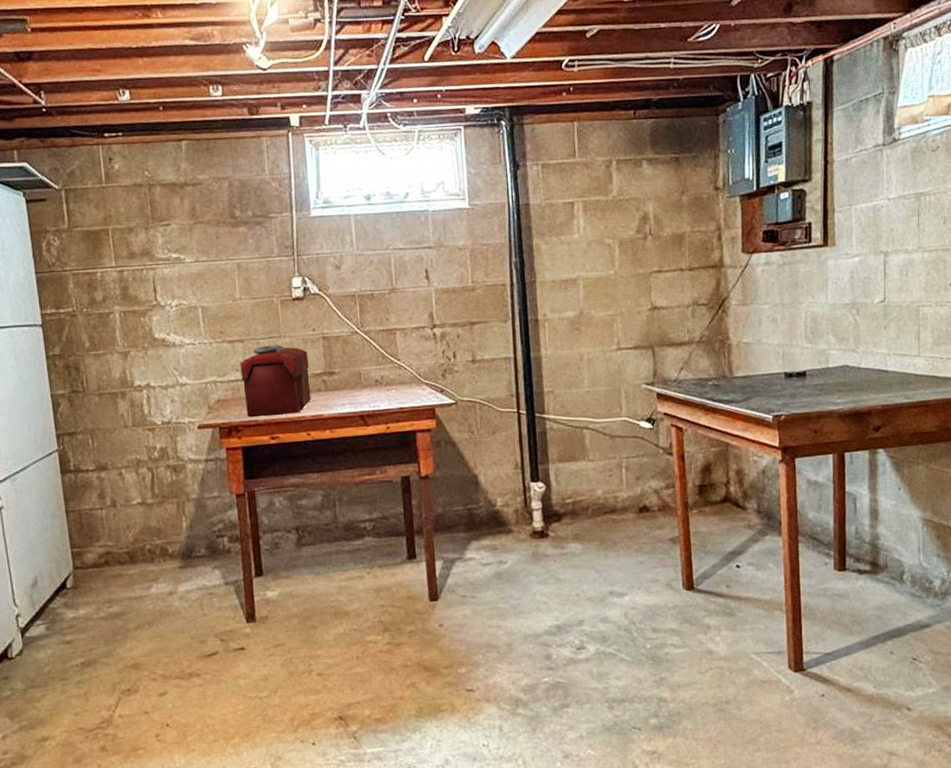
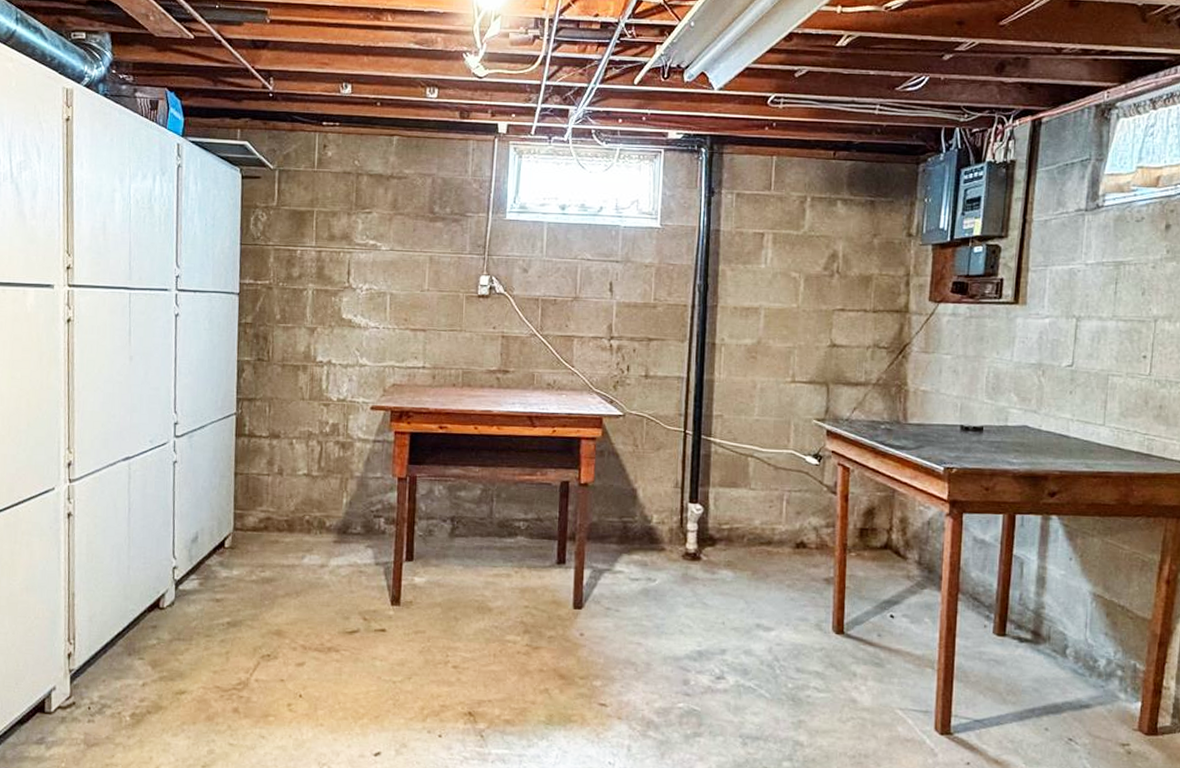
toolbox: present [240,345,311,417] -> none [418,337,485,406]

